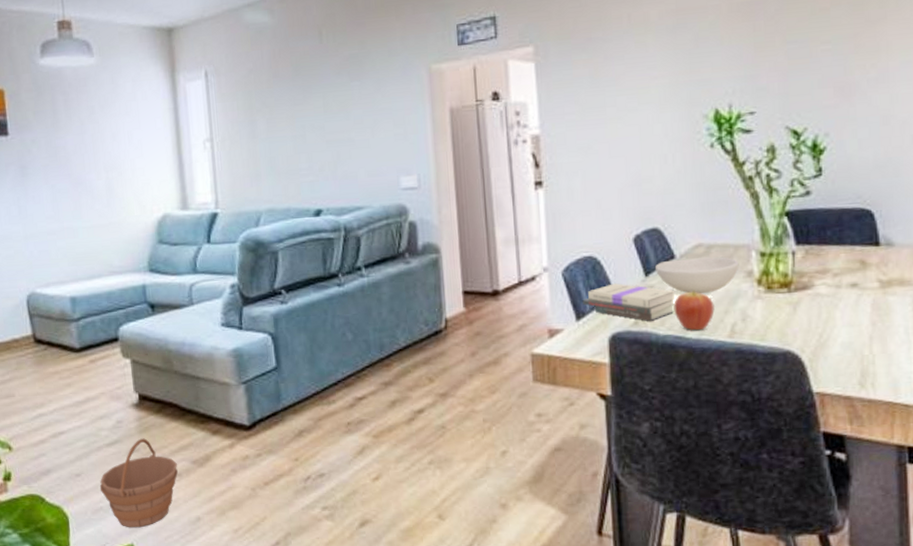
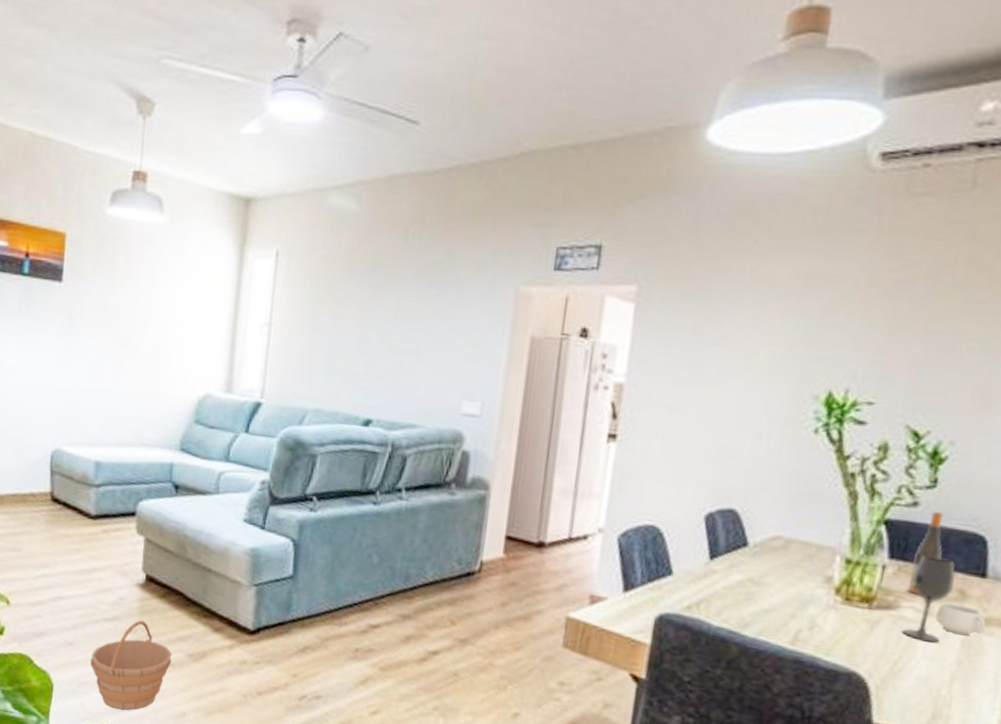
books: present [582,283,676,321] -> none [633,560,740,609]
bowl: present [655,256,739,294] -> none [723,547,819,592]
fruit: present [673,290,715,331] -> none [733,584,781,630]
wine bottle: none [816,195,839,272] -> present [907,511,944,594]
wine glass: none [819,236,855,312] -> present [903,556,956,643]
mug: none [845,273,888,300] -> present [935,602,987,636]

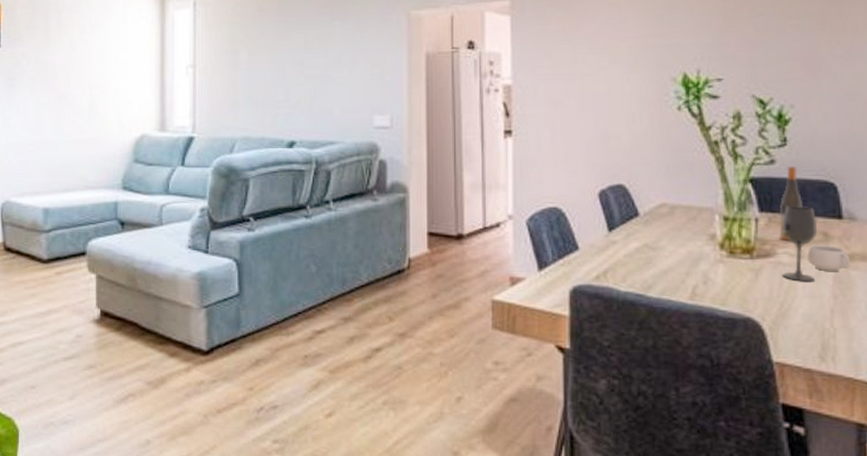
basket: present [89,620,172,711] -> none [53,355,132,447]

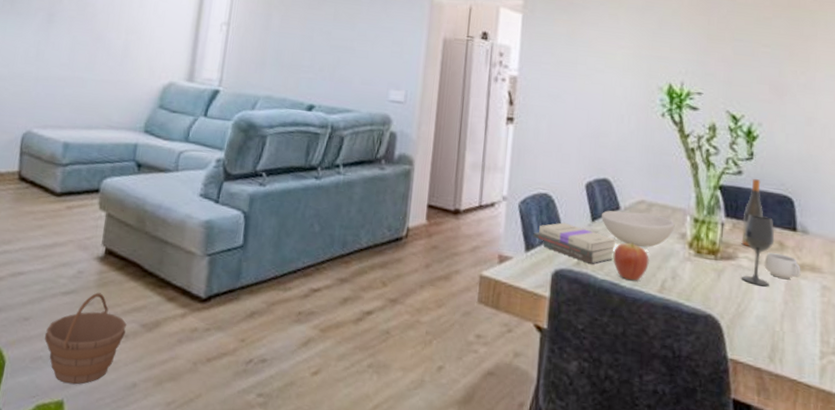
basket: none [53,355,132,447] -> present [44,292,126,385]
books: none [545,236,638,277] -> present [533,222,616,264]
bowl: none [619,217,702,253] -> present [601,210,675,247]
fruit: none [635,249,676,290] -> present [613,242,649,281]

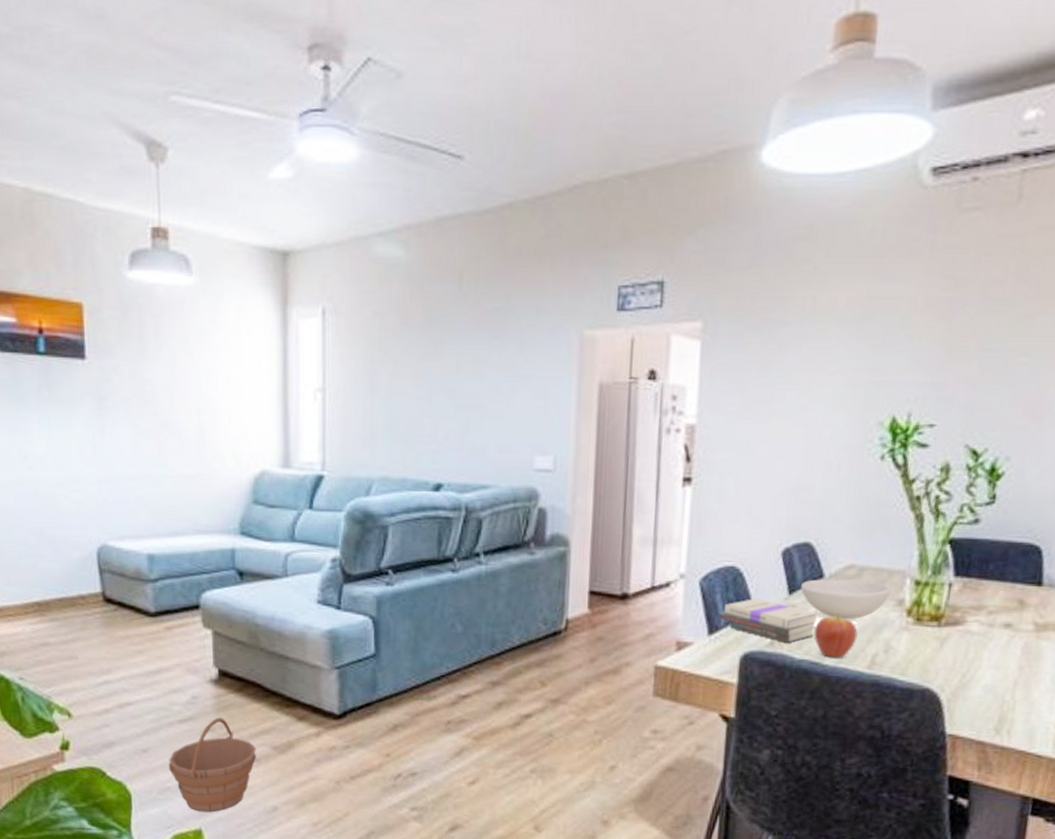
wine bottle: present [741,178,763,246] -> none [972,526,1003,608]
wine glass: present [742,215,775,287] -> none [969,571,1015,653]
mug: present [764,252,801,280] -> none [998,613,1044,643]

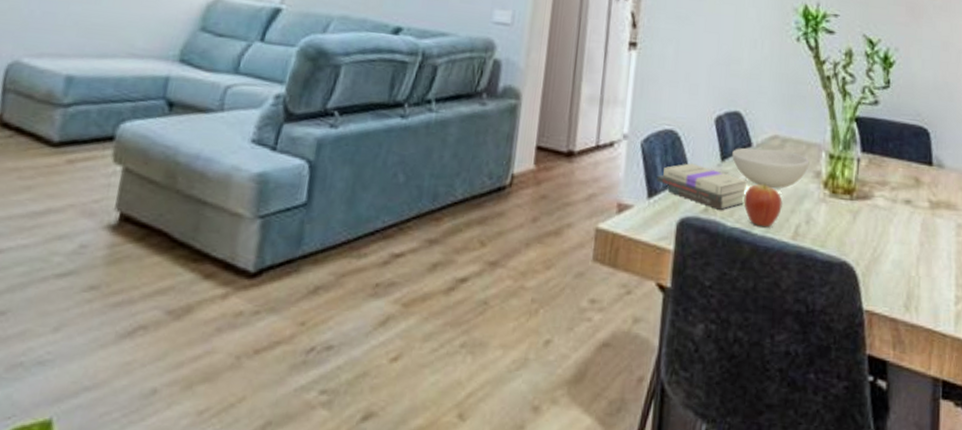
basket: present [168,717,256,813] -> none [27,272,146,397]

